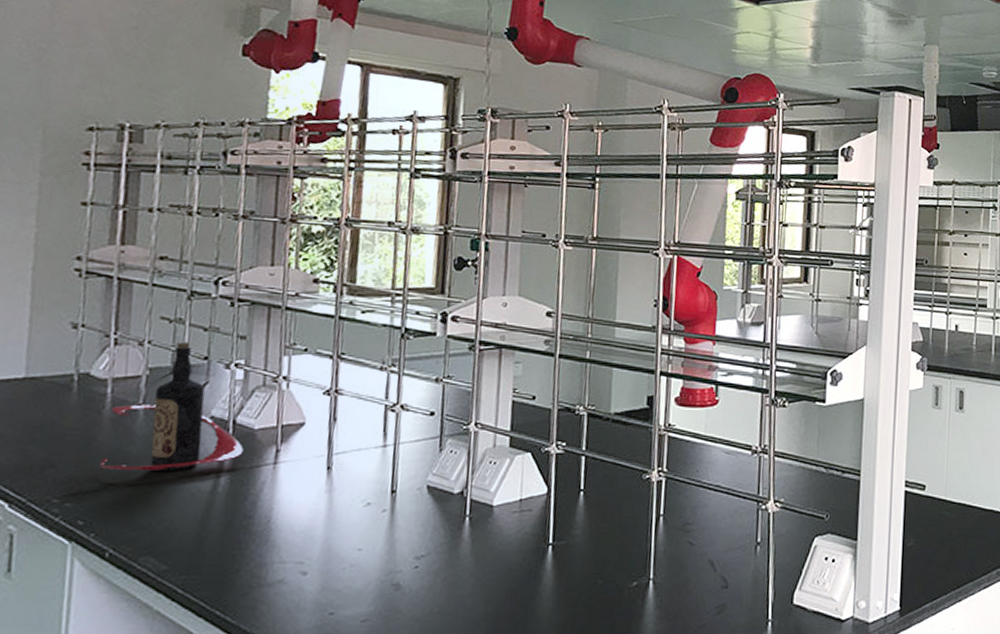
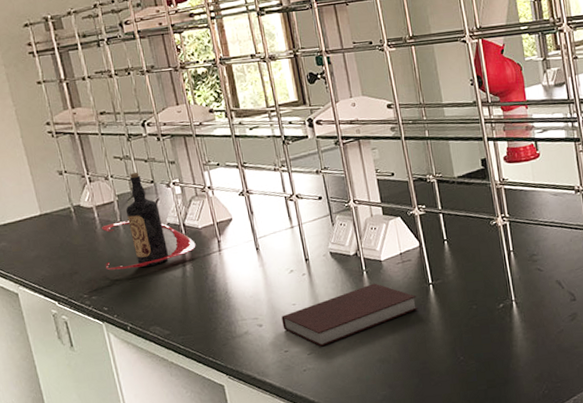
notebook: none [335,534,528,613] -> present [281,283,419,347]

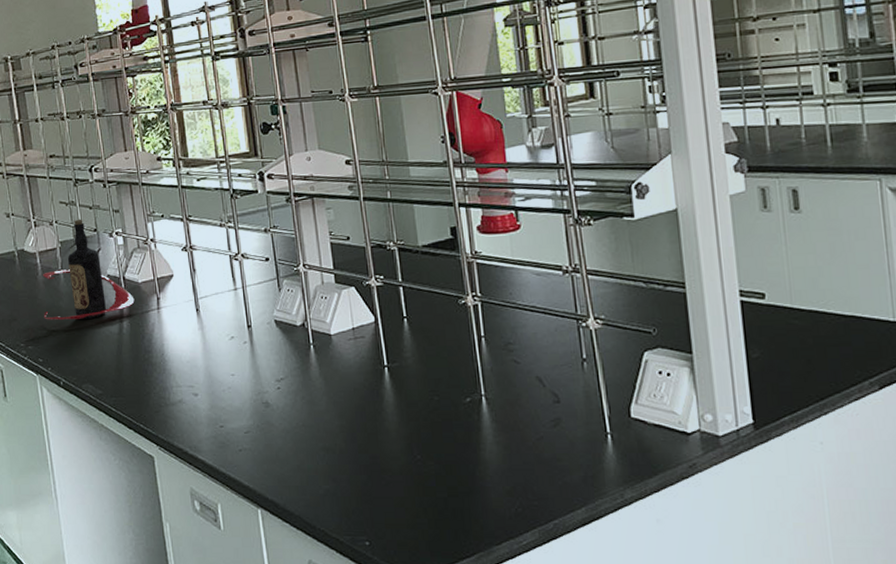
notebook: present [281,283,419,347] -> none [219,360,371,426]

